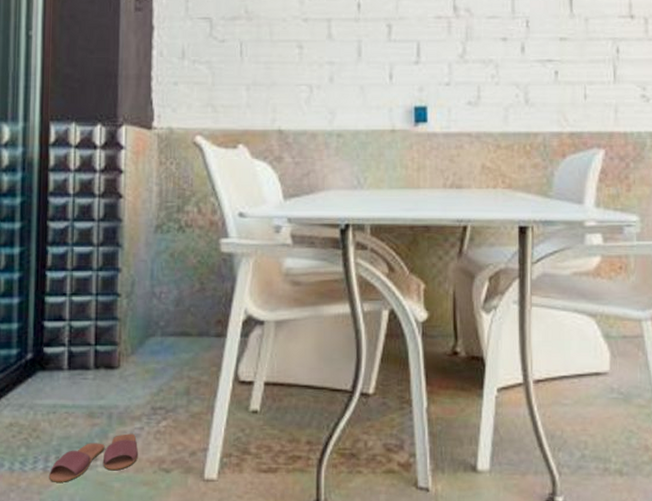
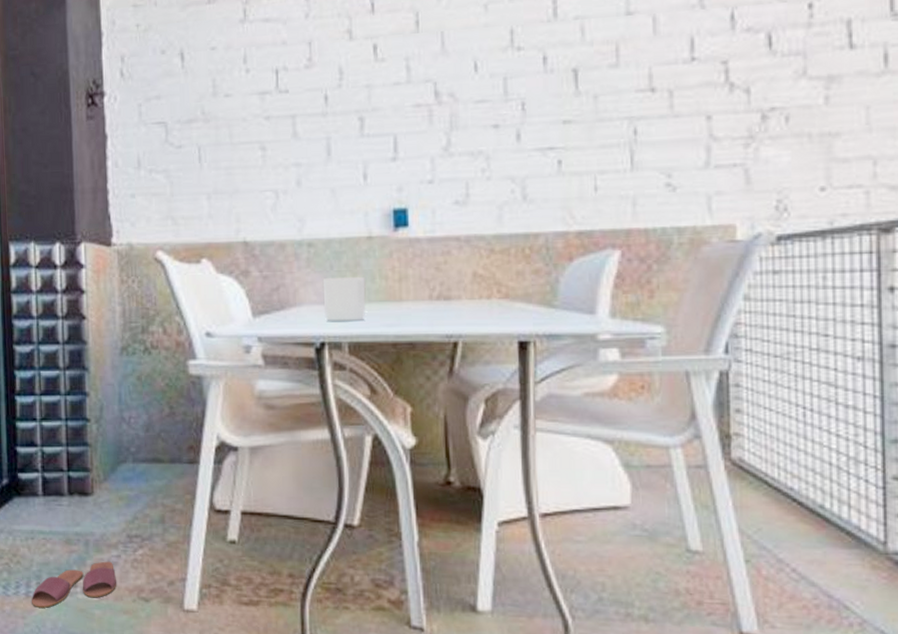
mug: none [349,165,388,206] -> present [322,276,366,322]

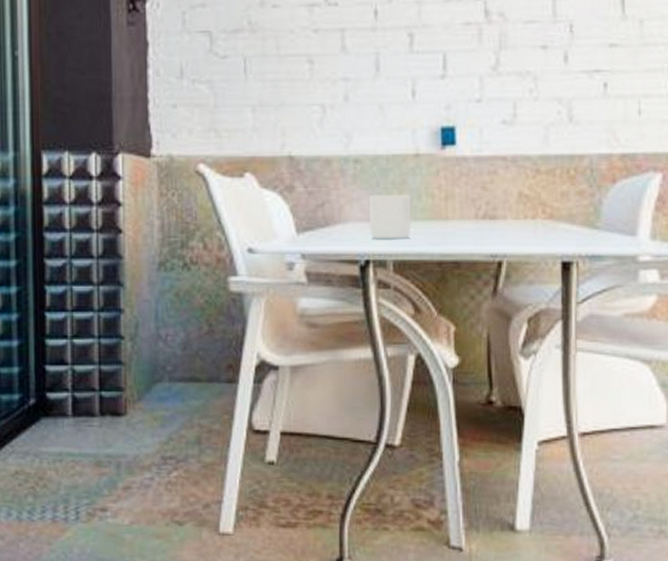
slippers: present [32,561,117,608] -> none [58,484,150,533]

